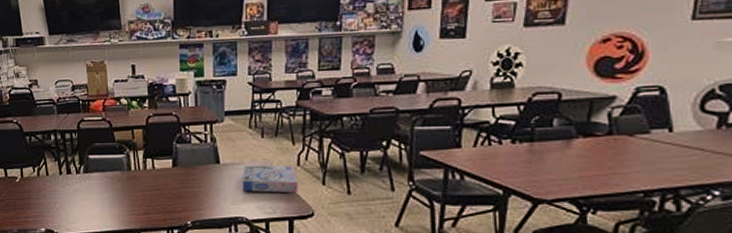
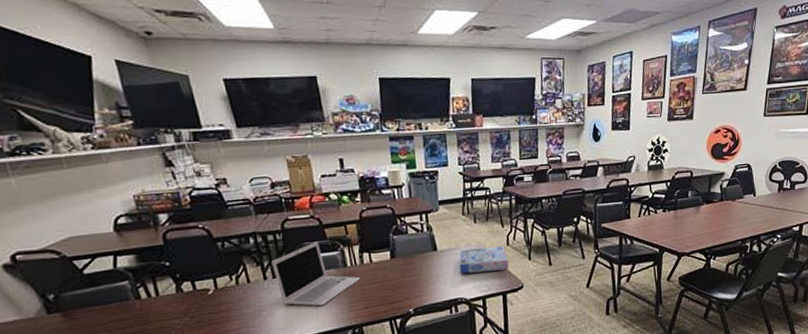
laptop: none [67,143,142,206] -> present [272,241,360,307]

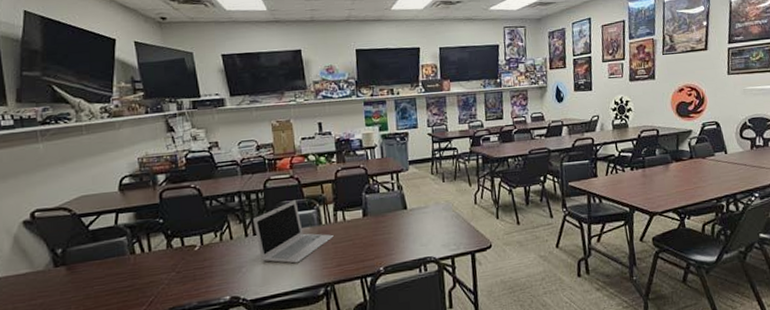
board game: present [459,245,509,274] -> none [428,204,477,233]

